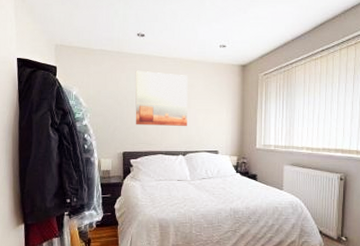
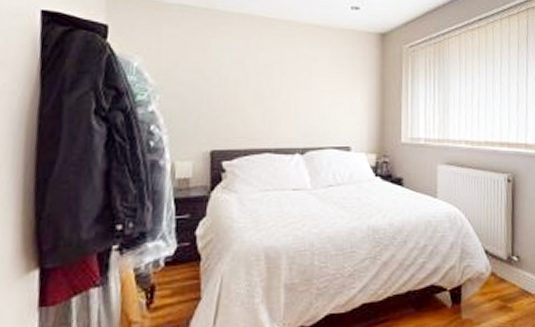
wall art: present [135,70,188,126] -> none [230,35,308,113]

